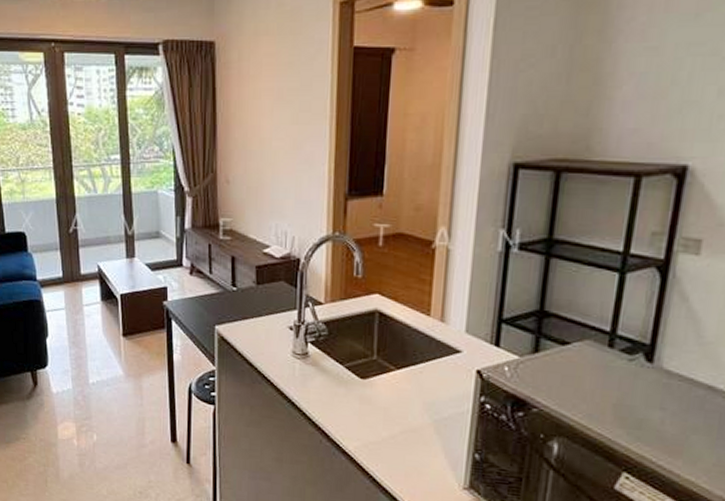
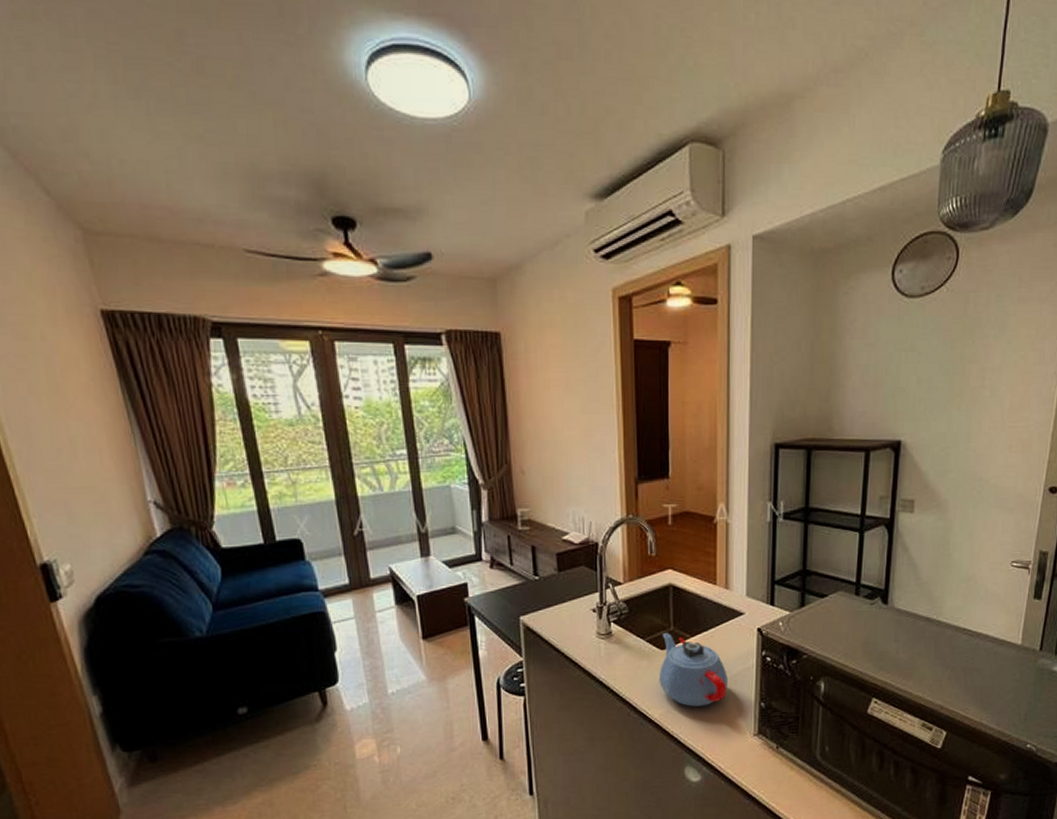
teapot: none [357,360,437,447] -> present [659,632,729,707]

